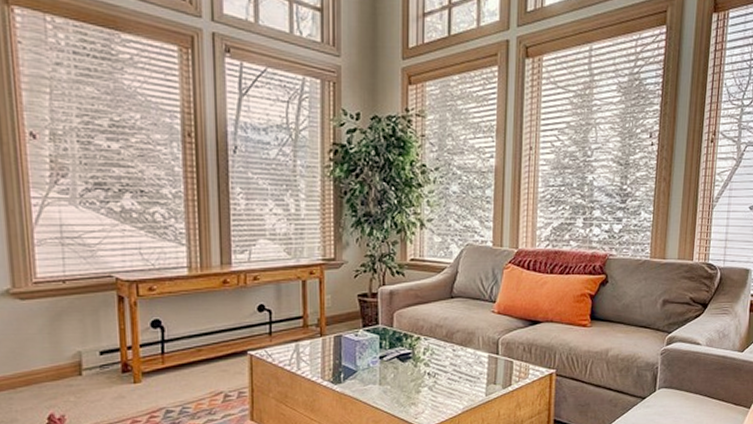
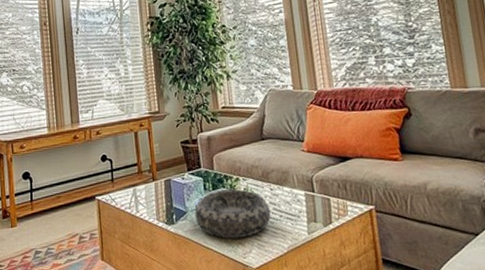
decorative bowl: none [366,349,450,399] -> present [195,189,271,239]

